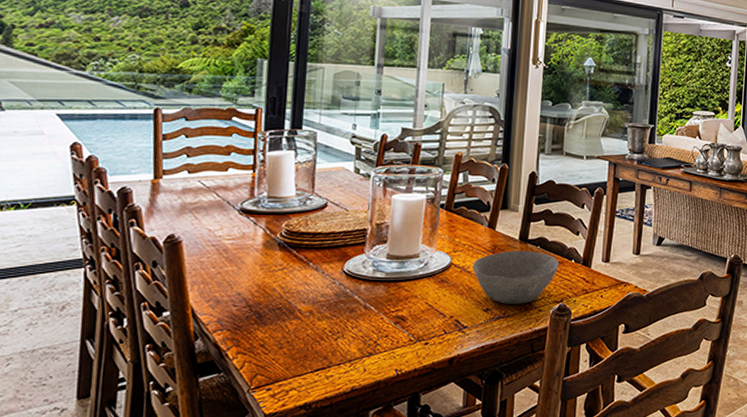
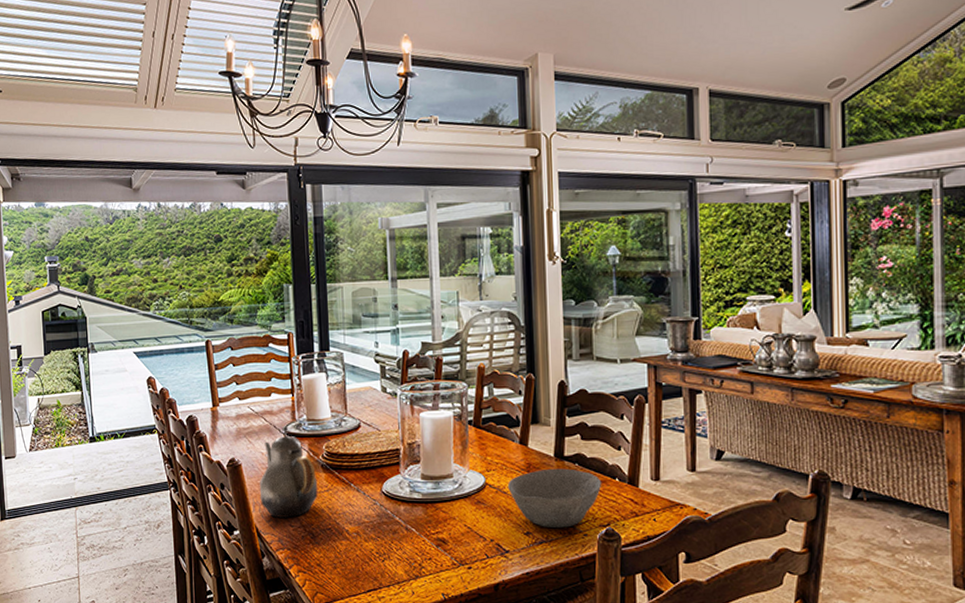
teapot: none [200,201,272,299] -> present [259,425,318,519]

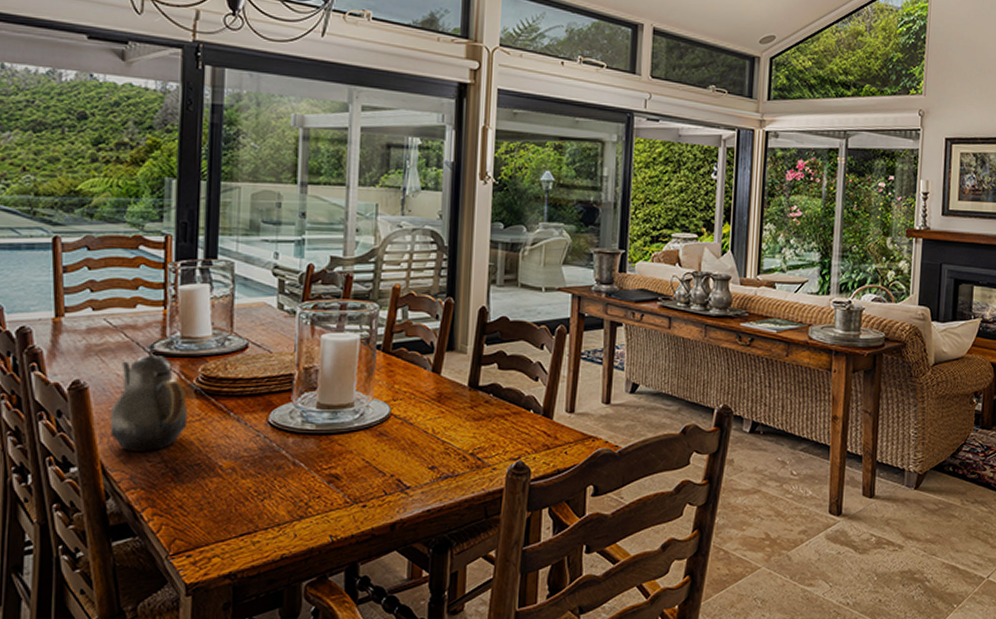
bowl: present [508,468,602,529] -> none [415,398,516,463]

